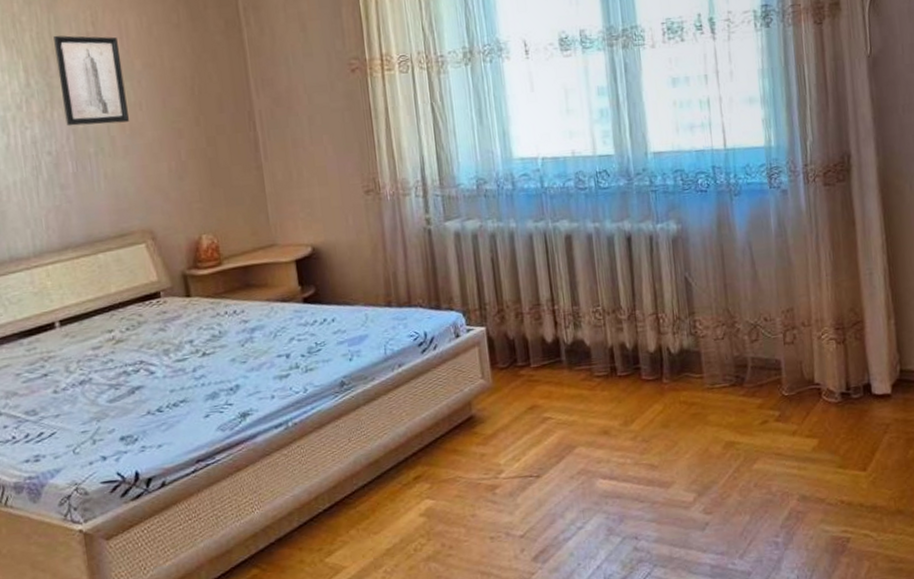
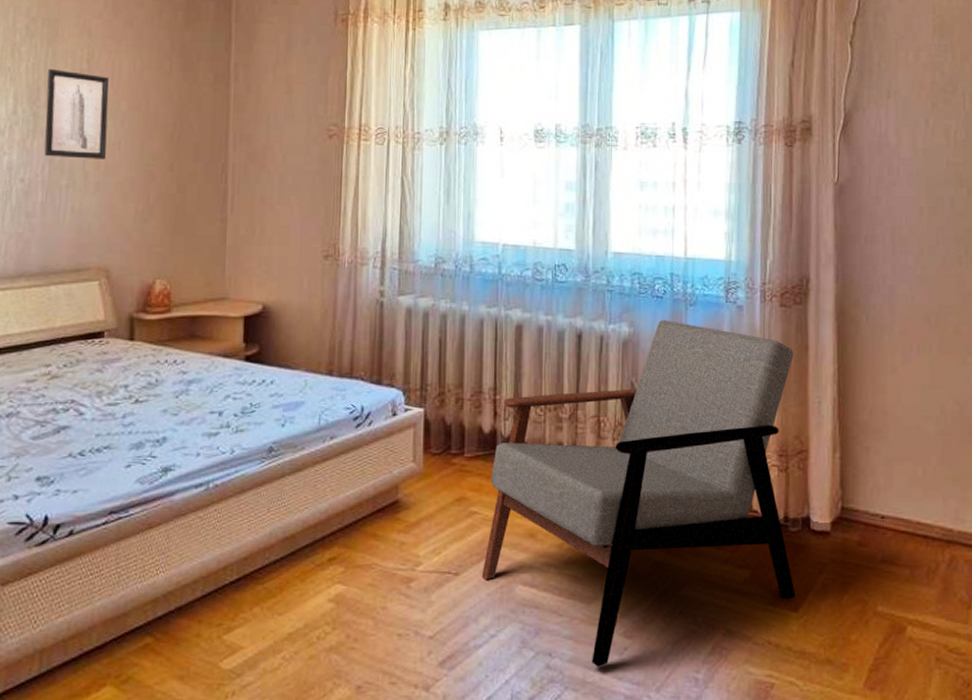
armchair: none [559,212,863,544] -> present [481,320,796,667]

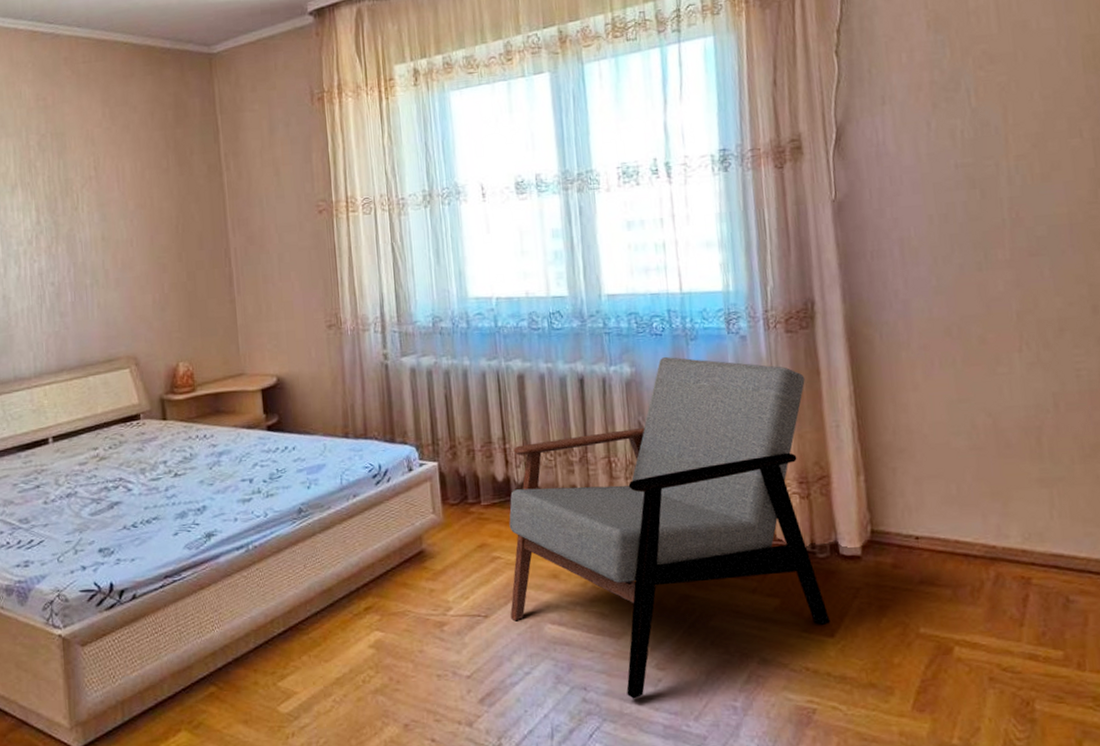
wall art: present [44,68,109,159] -> none [62,178,122,260]

